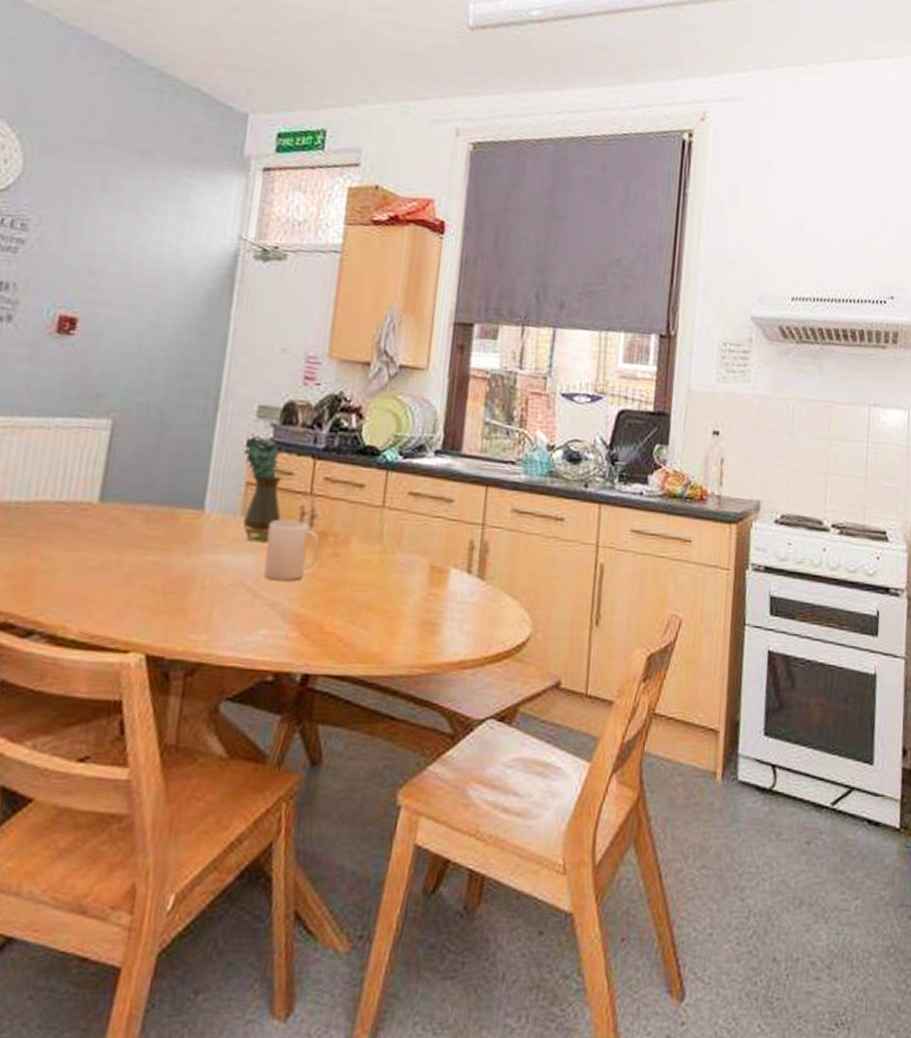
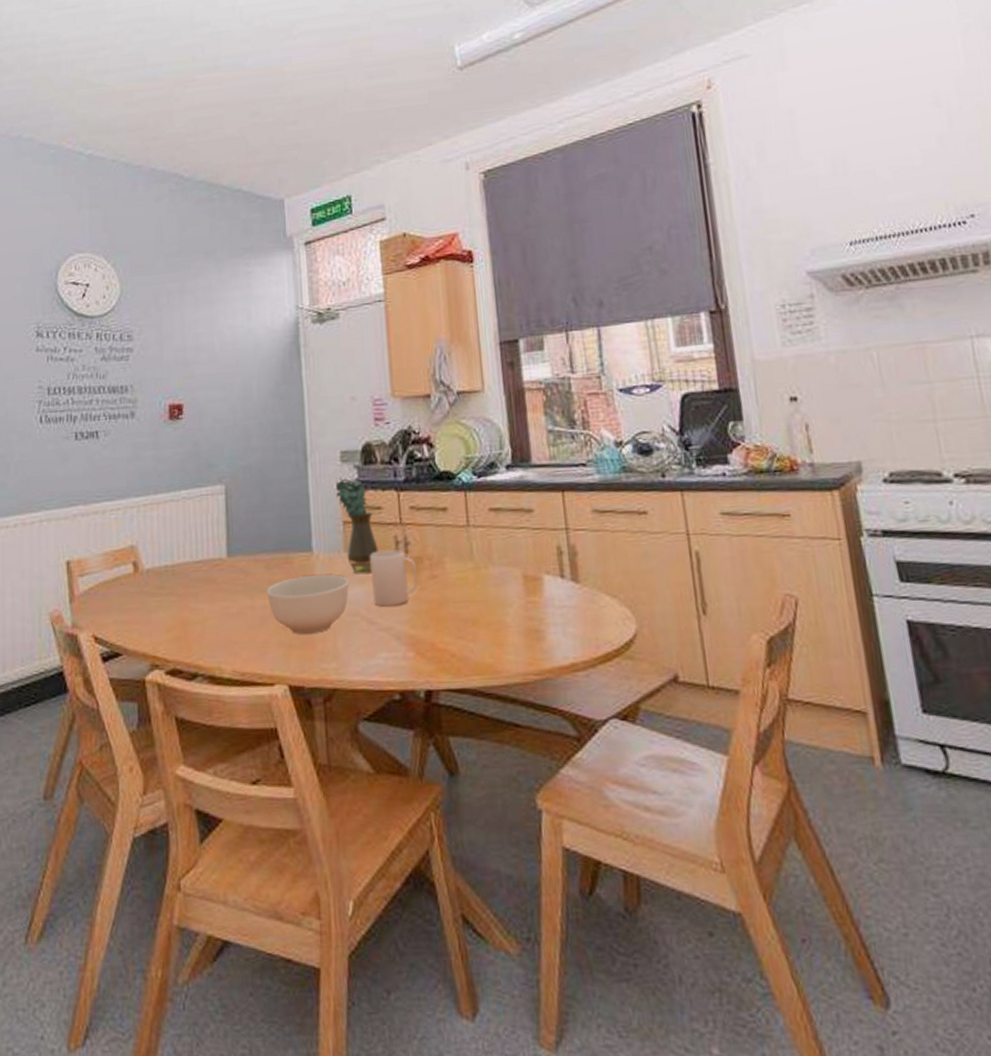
bowl: none [139,535,240,600] -> present [267,575,349,634]

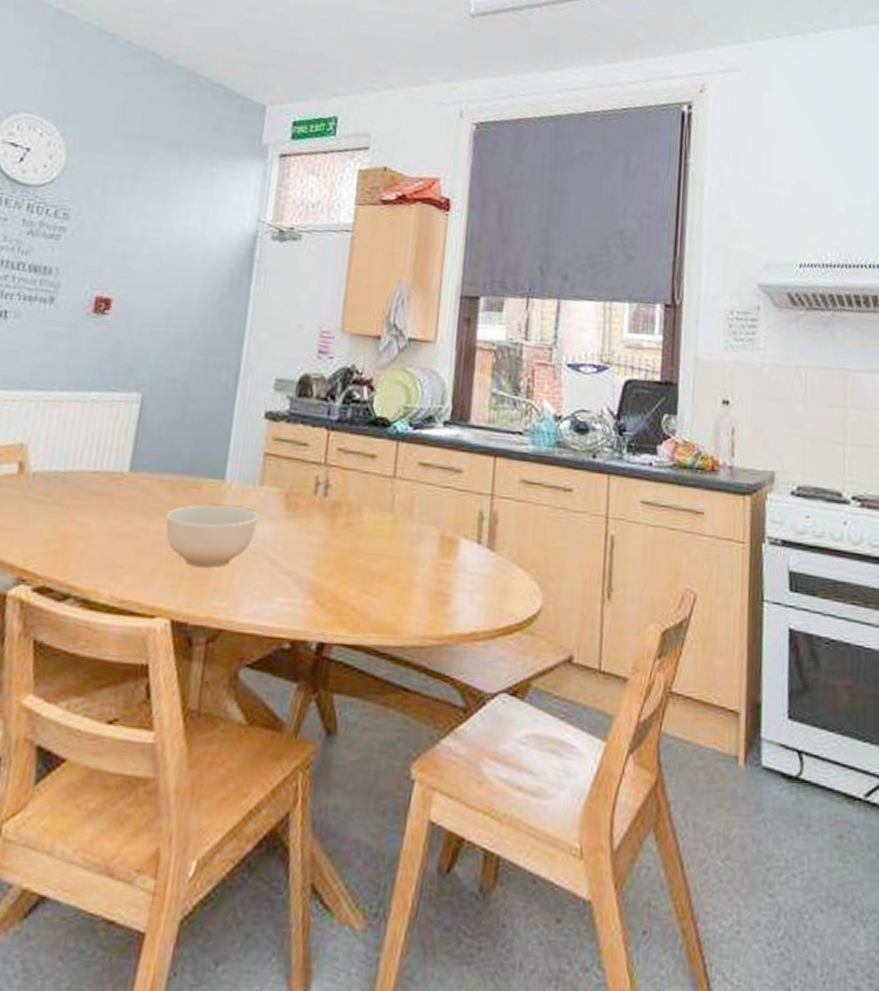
vase: present [336,477,380,575] -> none [261,405,298,512]
mug: present [370,549,418,607] -> none [280,489,334,550]

